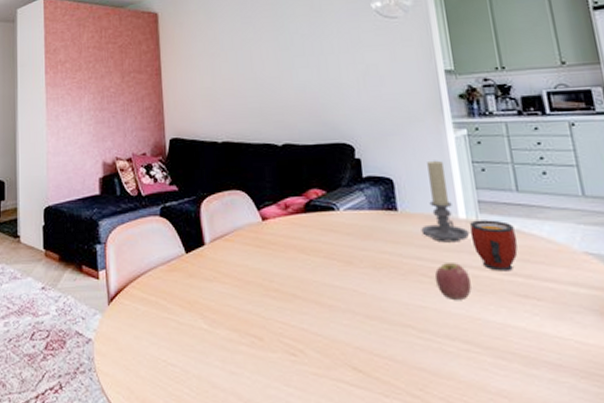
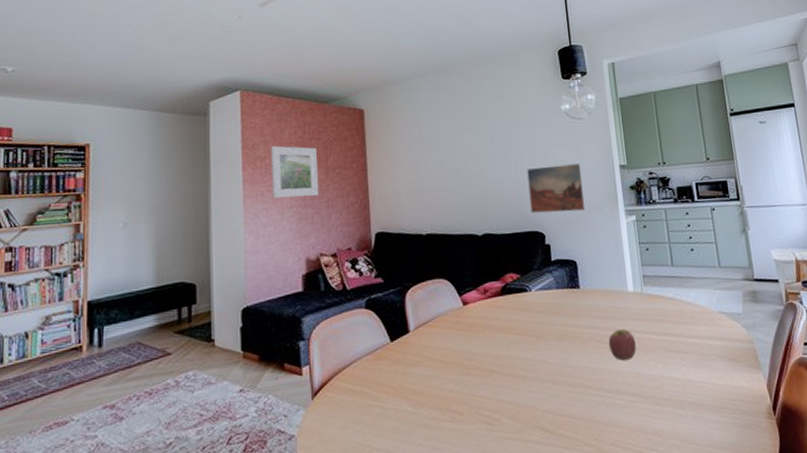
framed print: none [71,50,115,101] -> present [271,145,320,198]
wall art: none [332,68,403,123] -> present [527,164,586,213]
candle holder: present [421,160,470,243] -> none [598,242,636,313]
mug: present [469,220,518,271] -> none [636,290,672,333]

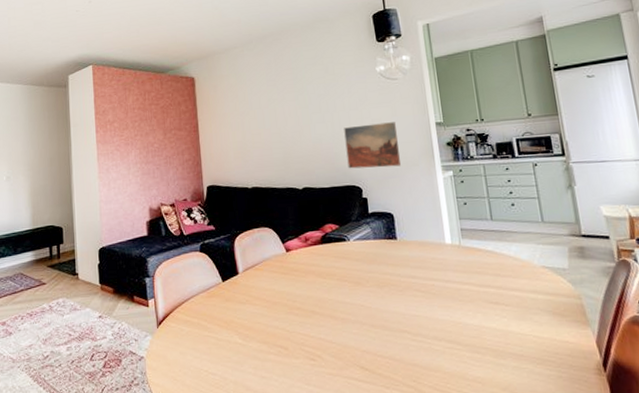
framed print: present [271,145,320,198] -> none [118,111,159,156]
apple: present [609,329,636,360] -> none [426,279,455,309]

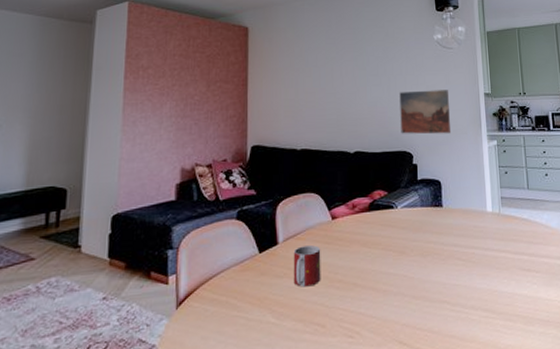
mug: none [253,275,281,313] -> present [293,245,321,287]

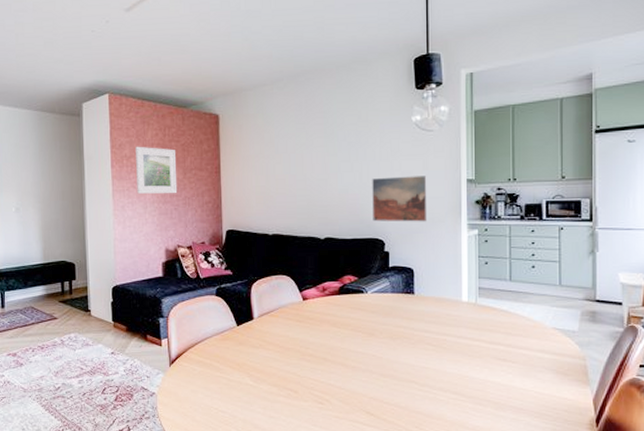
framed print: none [152,56,200,108] -> present [136,146,178,194]
mug: present [293,245,321,287] -> none [267,322,294,358]

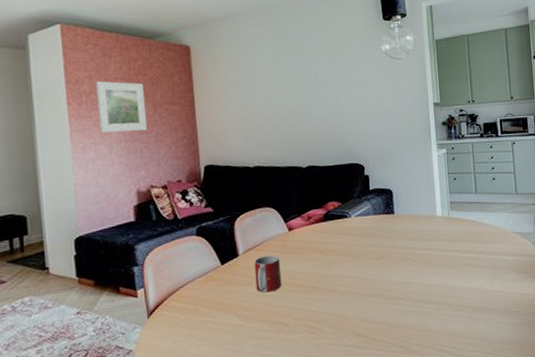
mug: none [267,322,294,358] -> present [254,255,282,293]
wall art: present [372,176,427,222] -> none [349,101,402,147]

